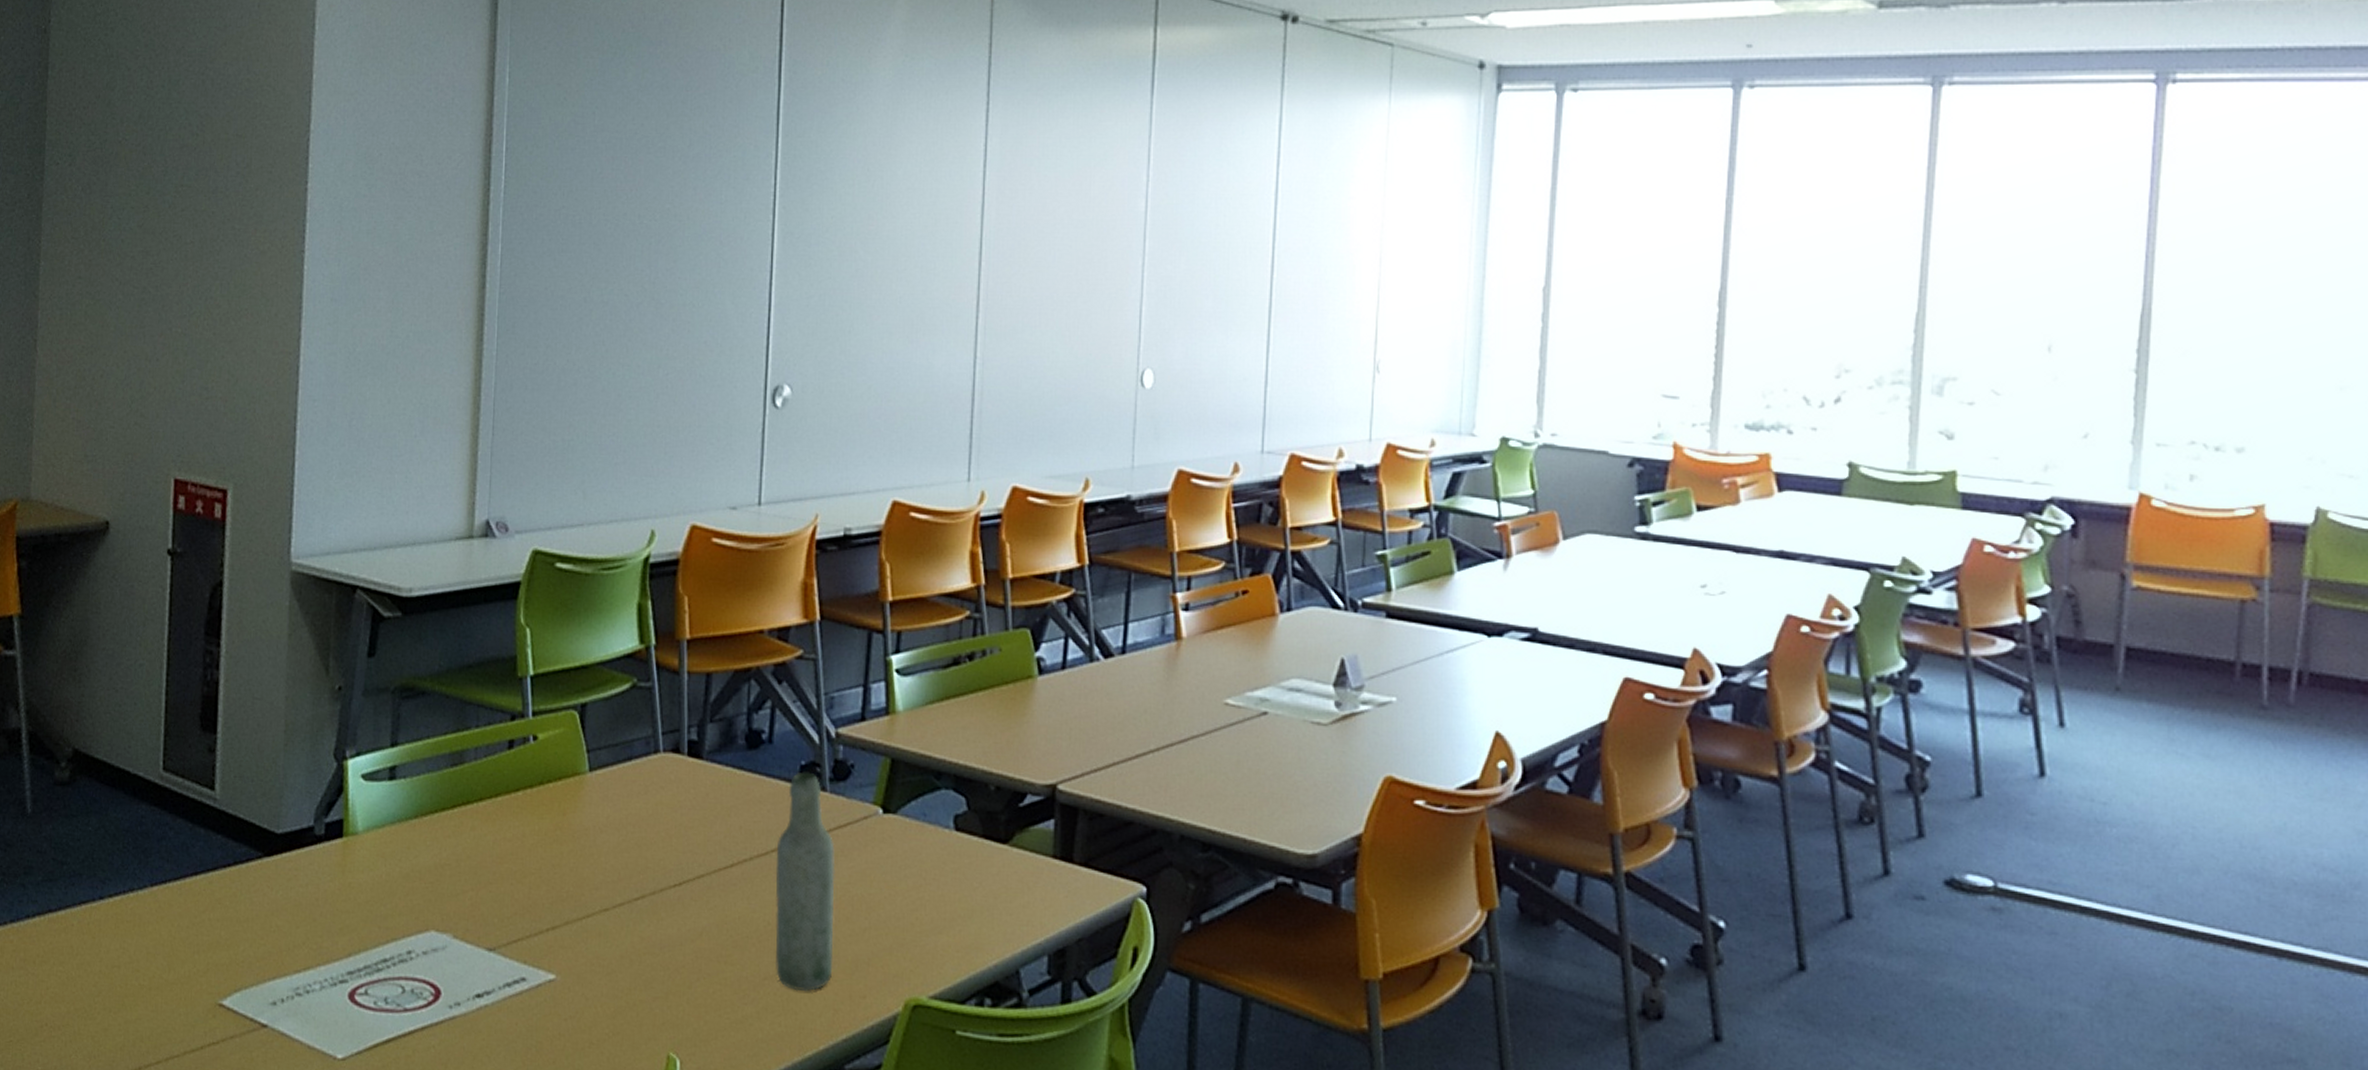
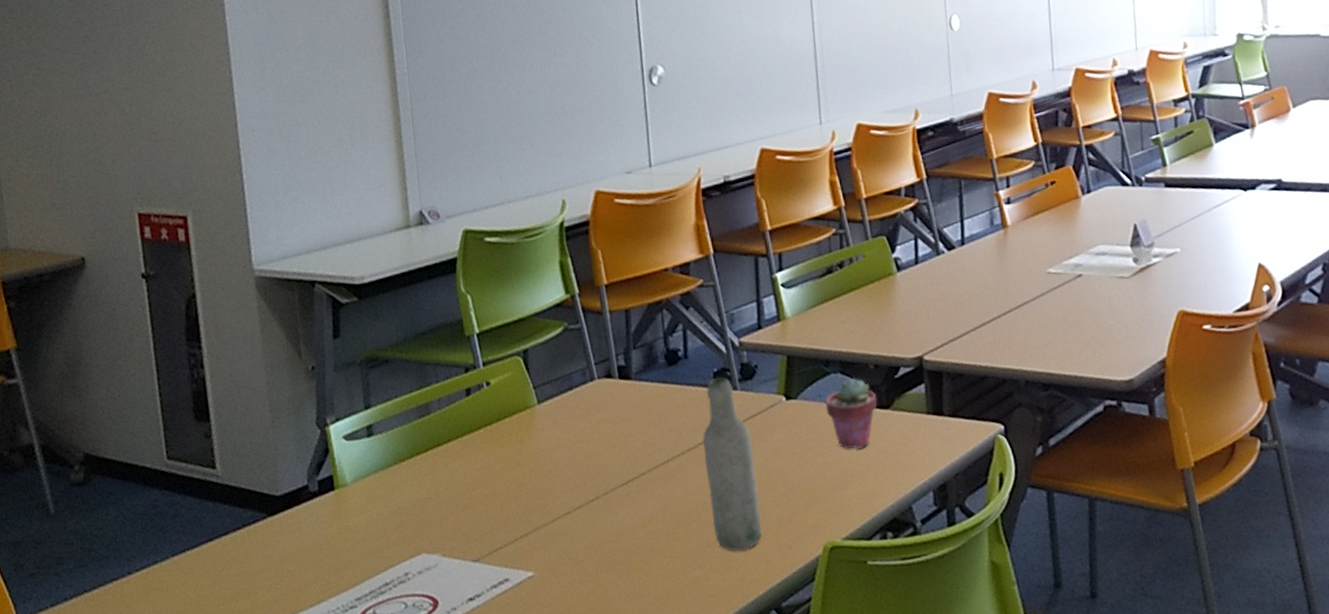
potted succulent: none [929,797,994,888] -> present [825,377,878,449]

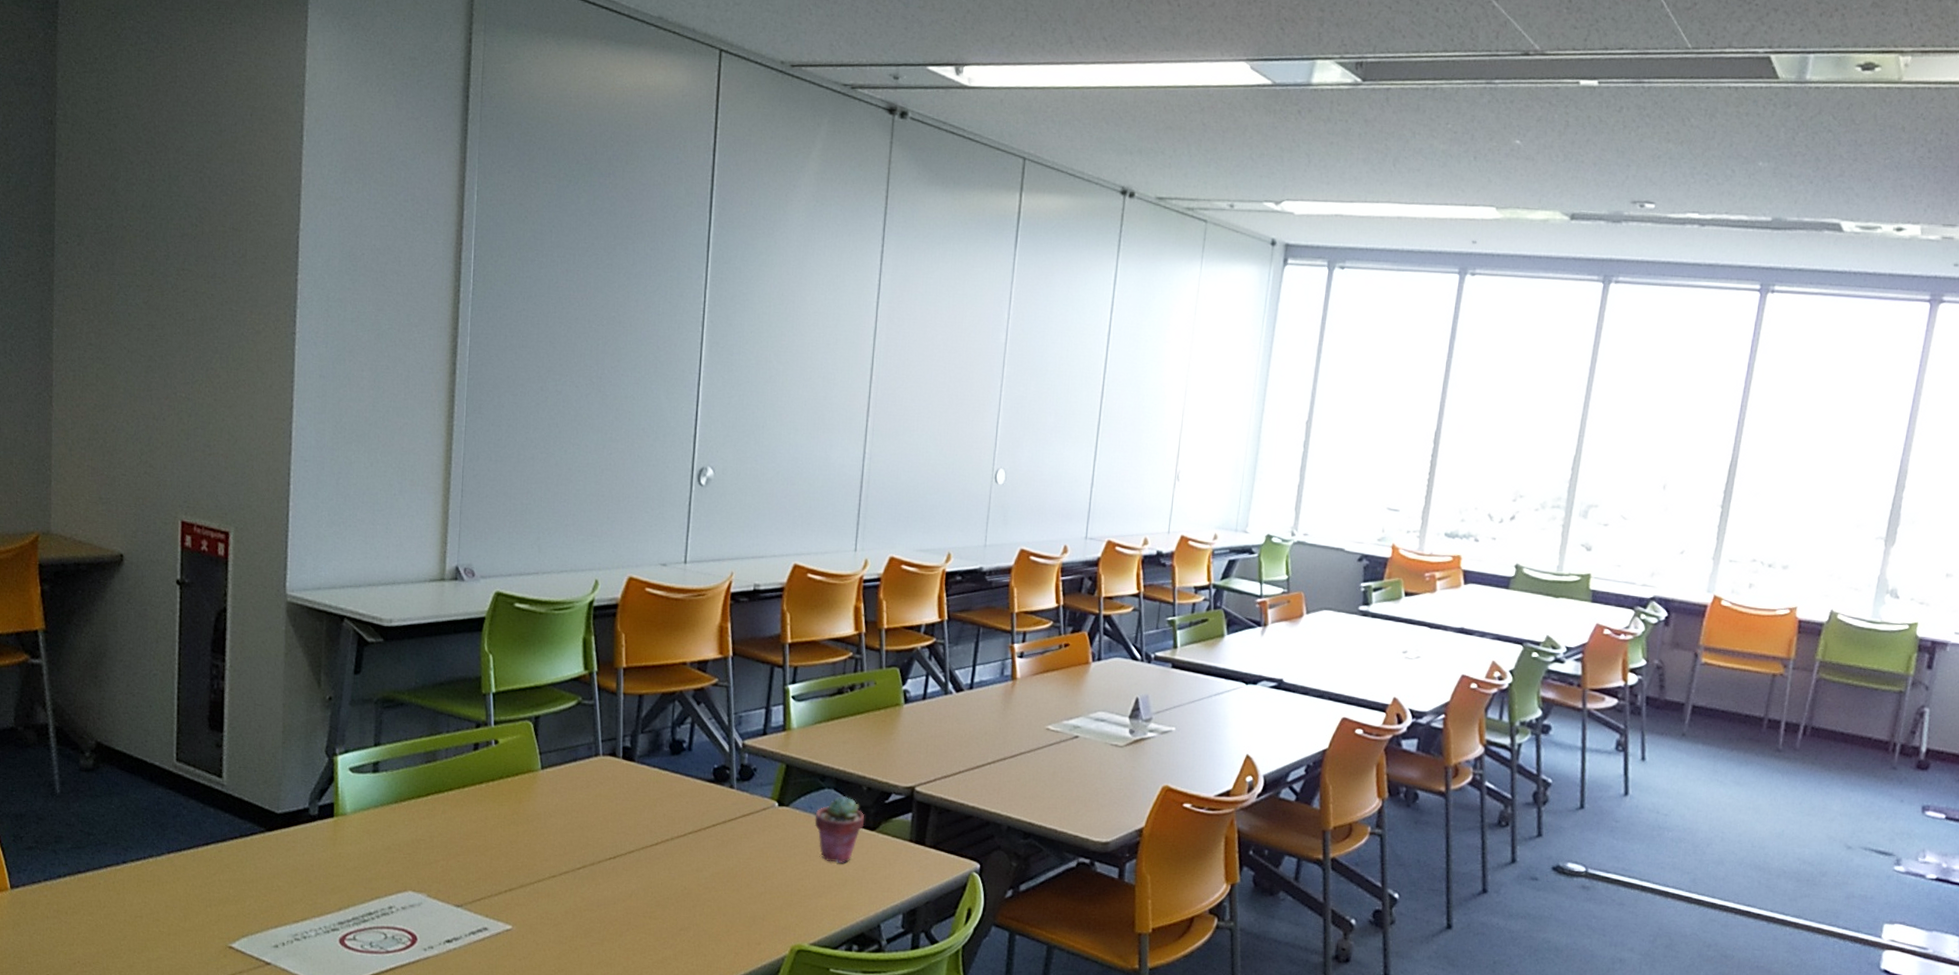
bottle: present [702,376,762,552] -> none [689,773,740,940]

